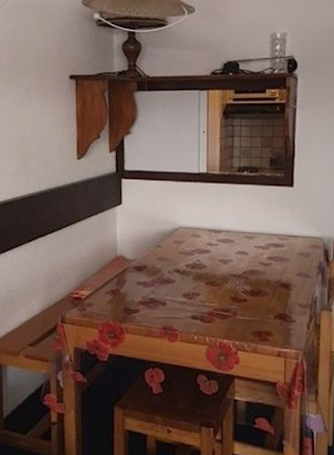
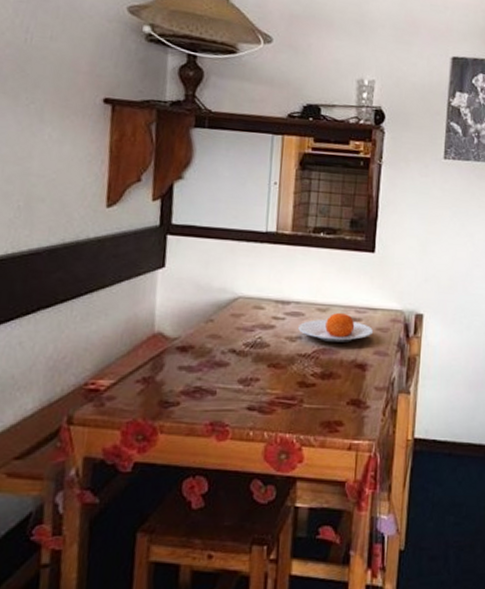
plate: none [229,239,296,265] -> present [298,312,374,342]

